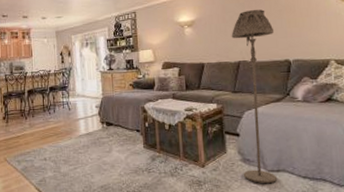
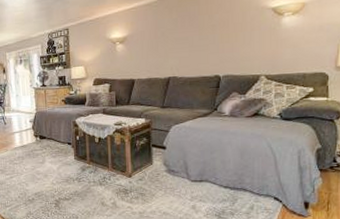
floor lamp: present [231,9,277,184] -> none [162,24,206,193]

